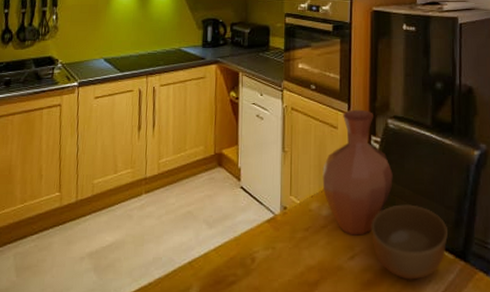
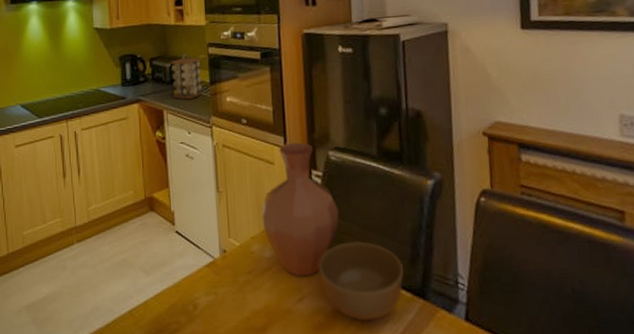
spice rack: none [249,21,279,64] -> present [170,53,204,100]

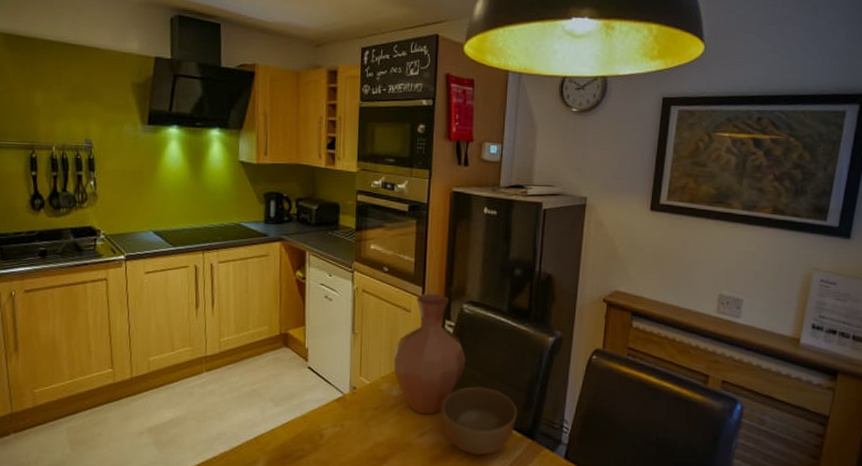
spice rack: present [170,53,204,100] -> none [317,198,350,244]

